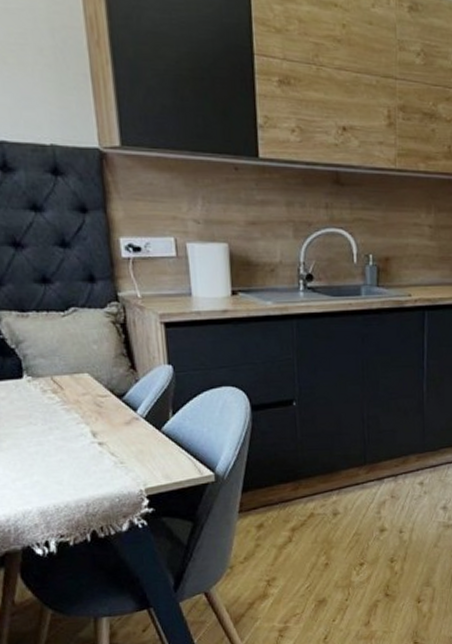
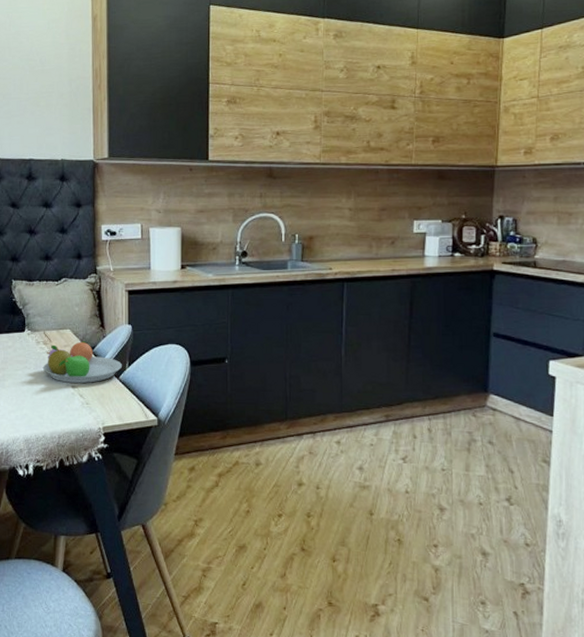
fruit bowl: none [54,387,164,439] -> present [42,341,122,383]

